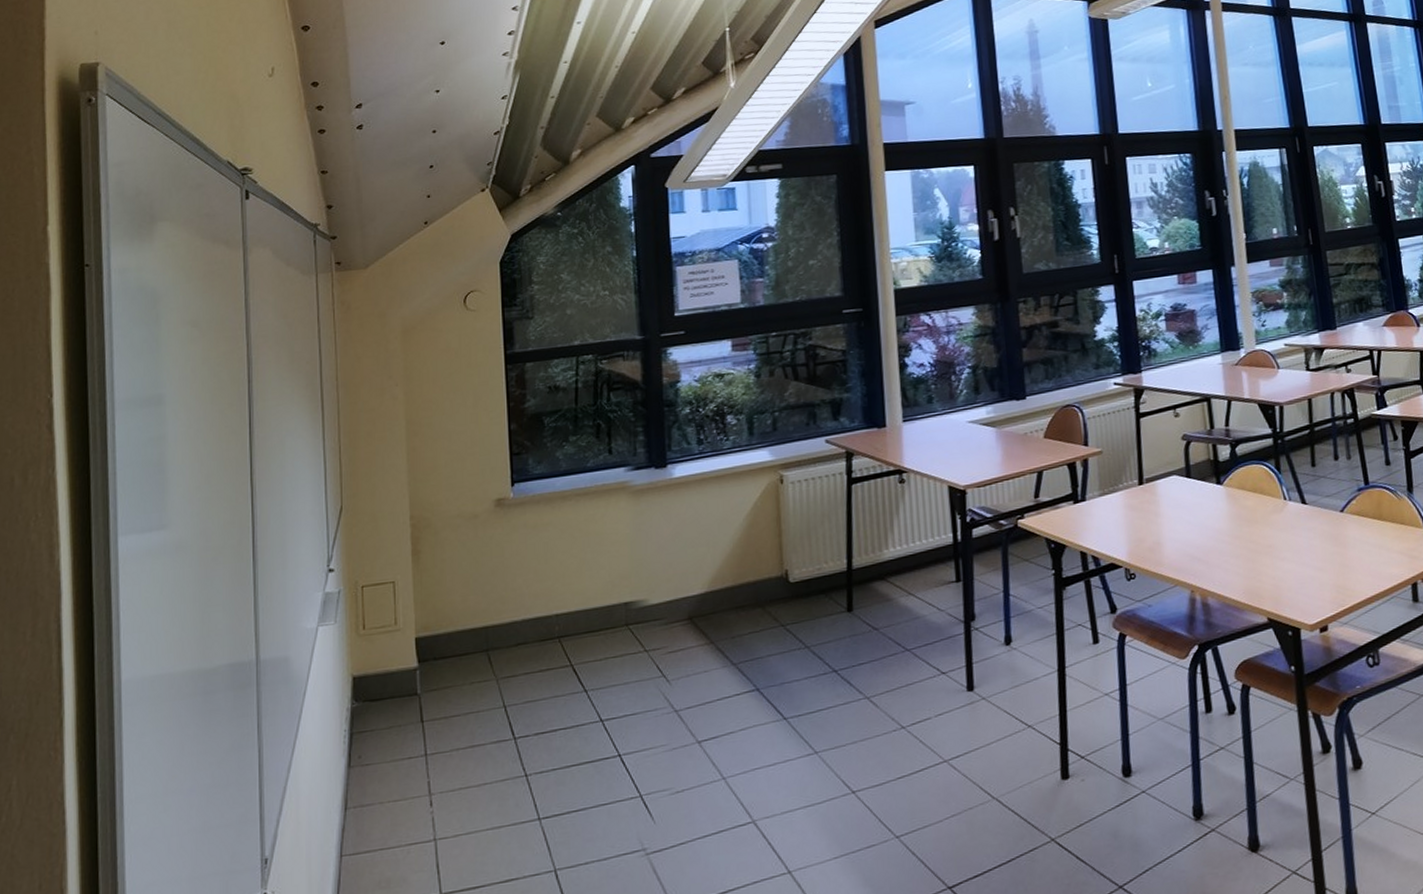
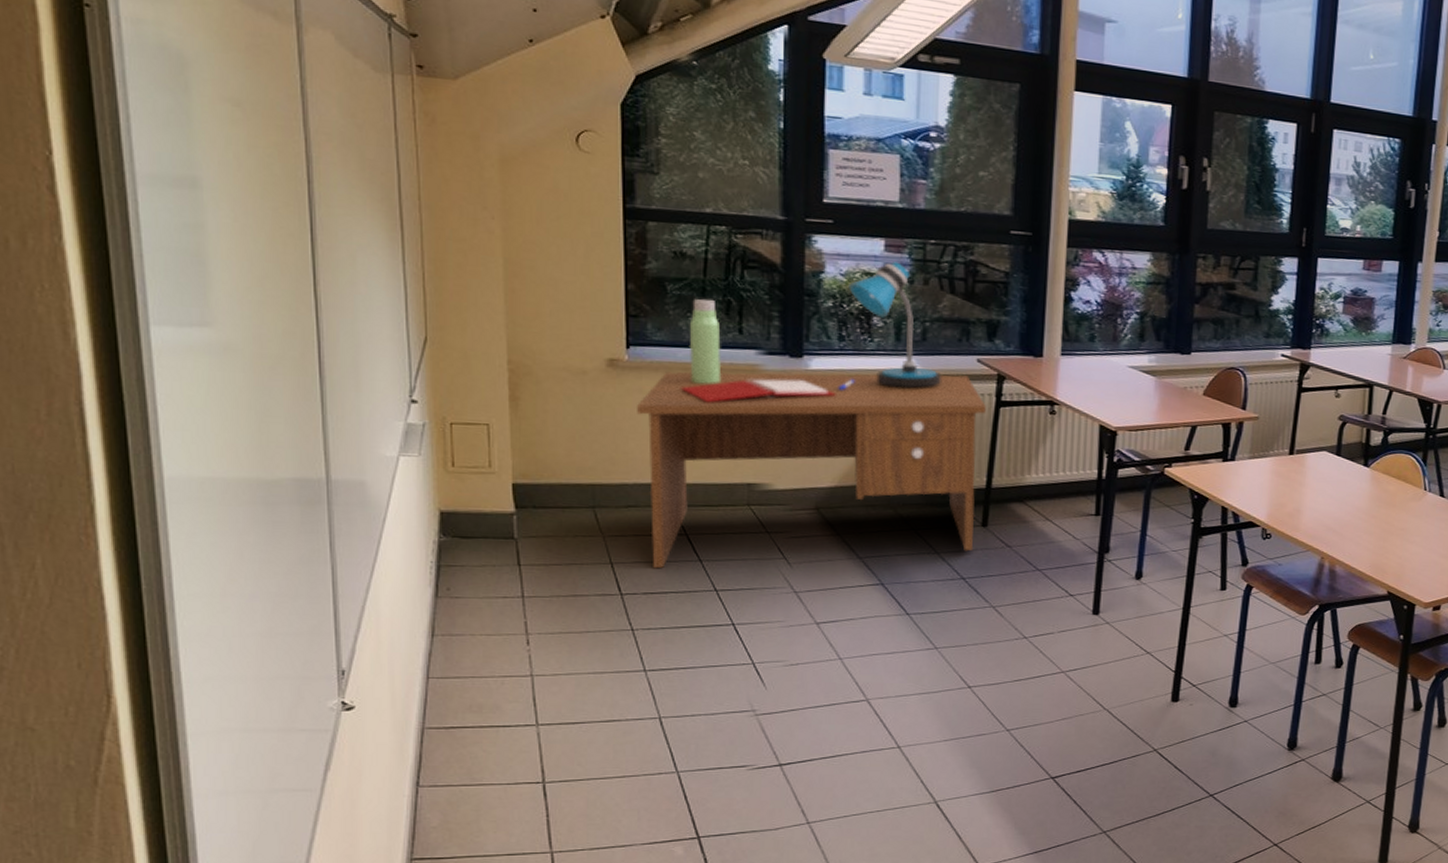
desk: none [523,359,842,707] -> present [637,262,986,569]

